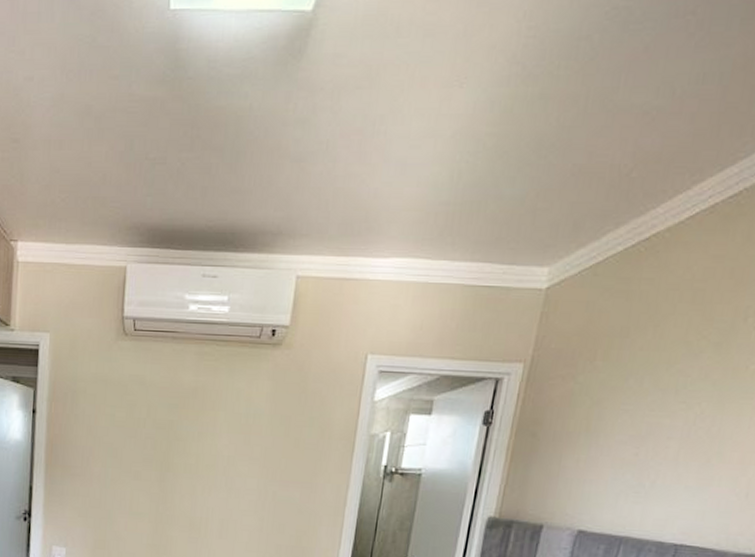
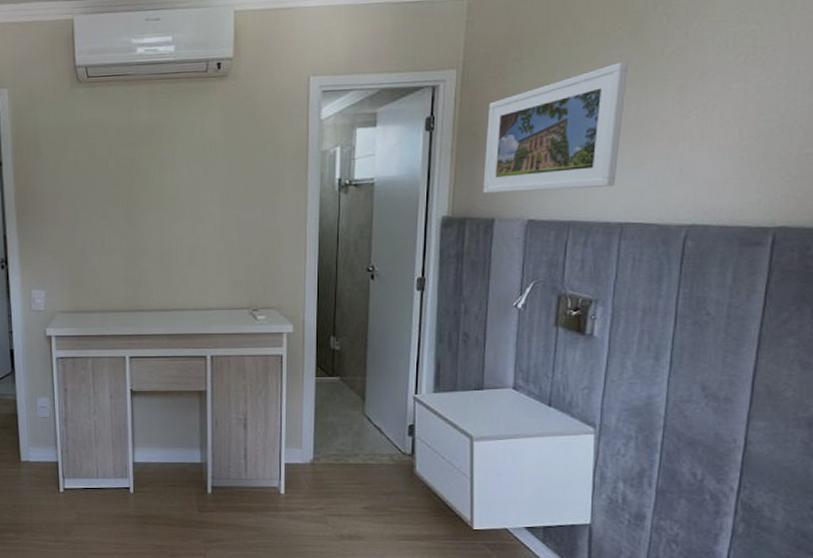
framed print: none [534,373,708,505] -> present [483,61,628,194]

